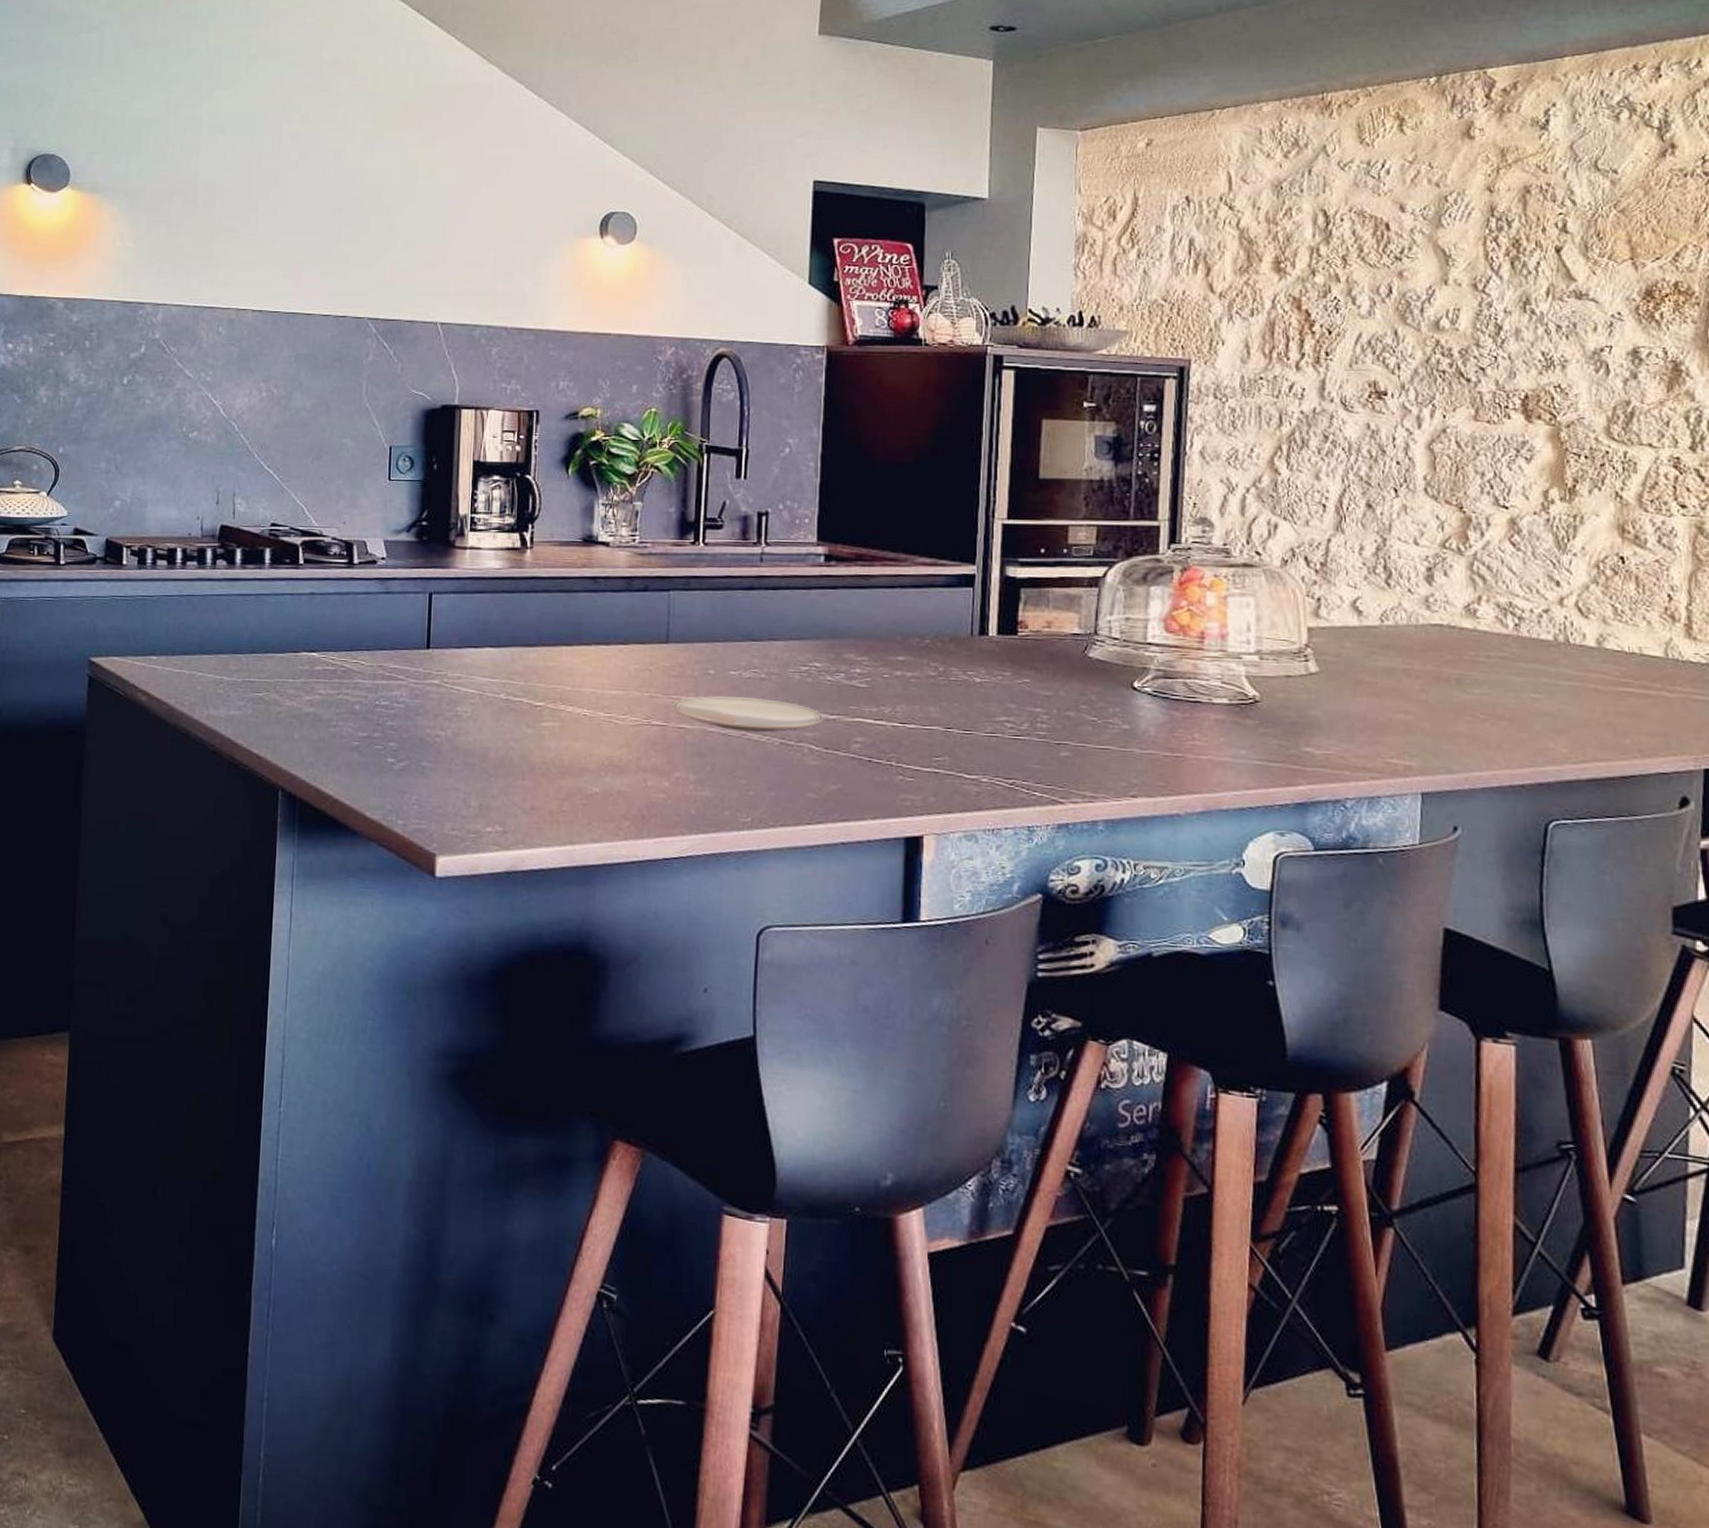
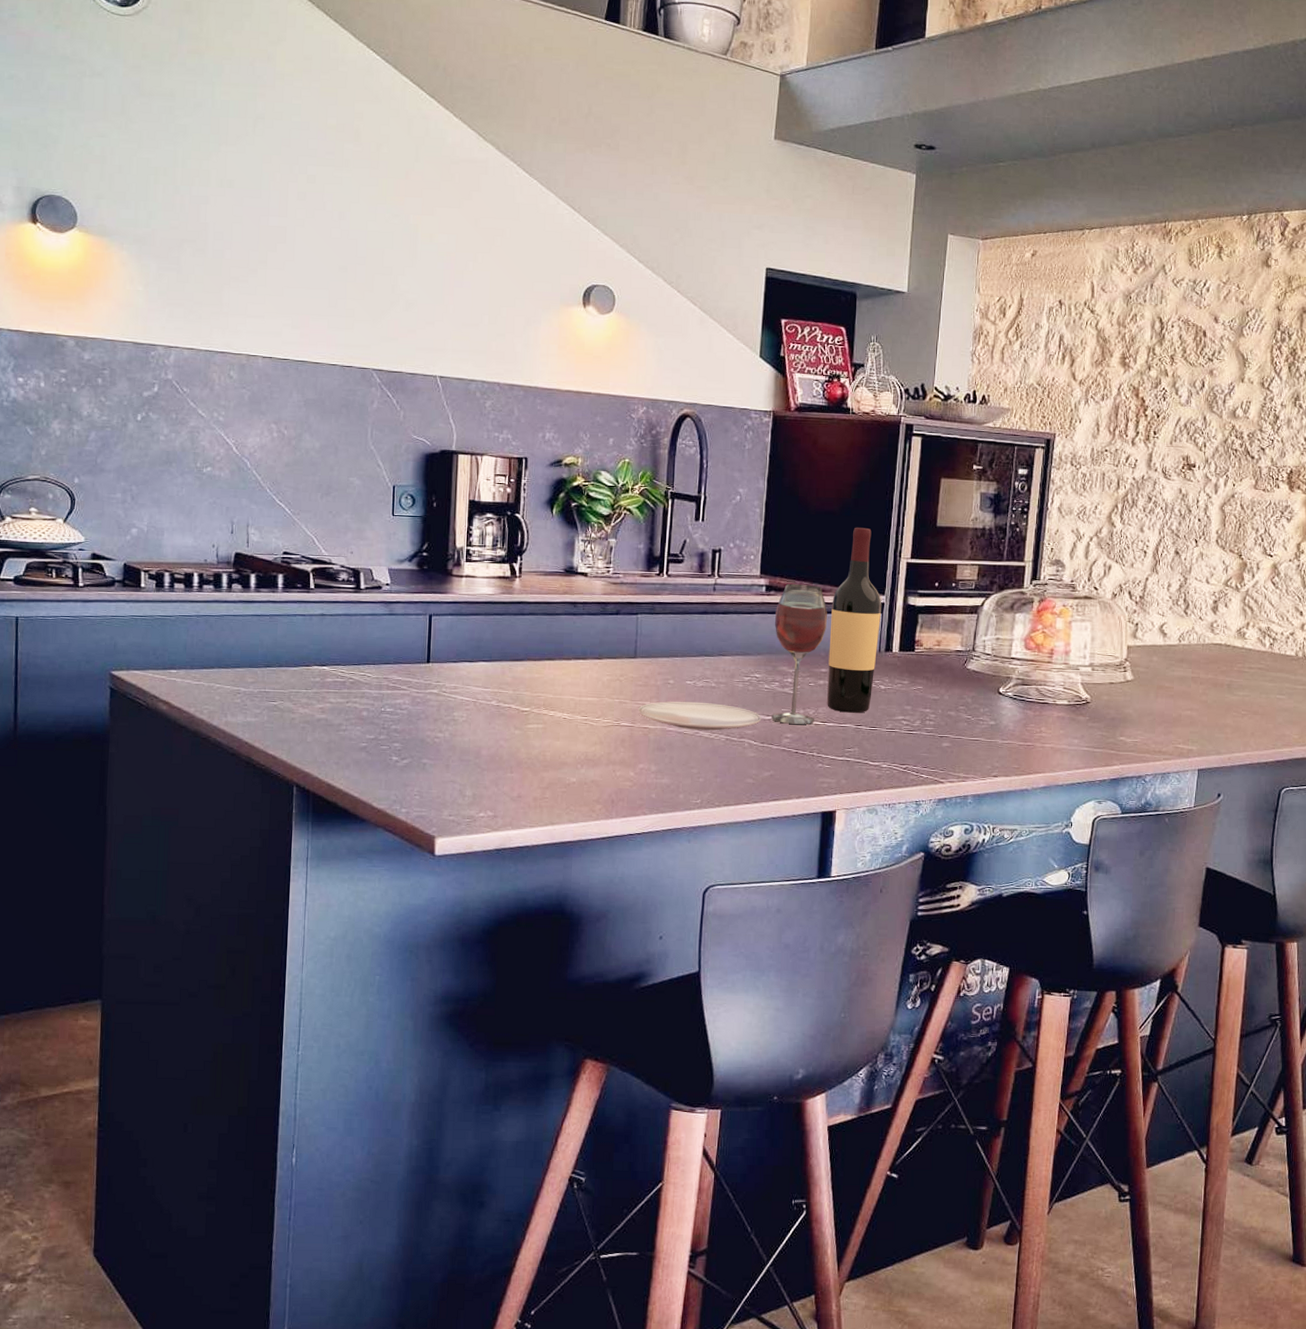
wineglass: none [836,552,903,726] -> present [771,583,827,725]
wine bottle: none [906,482,973,713] -> present [827,527,882,713]

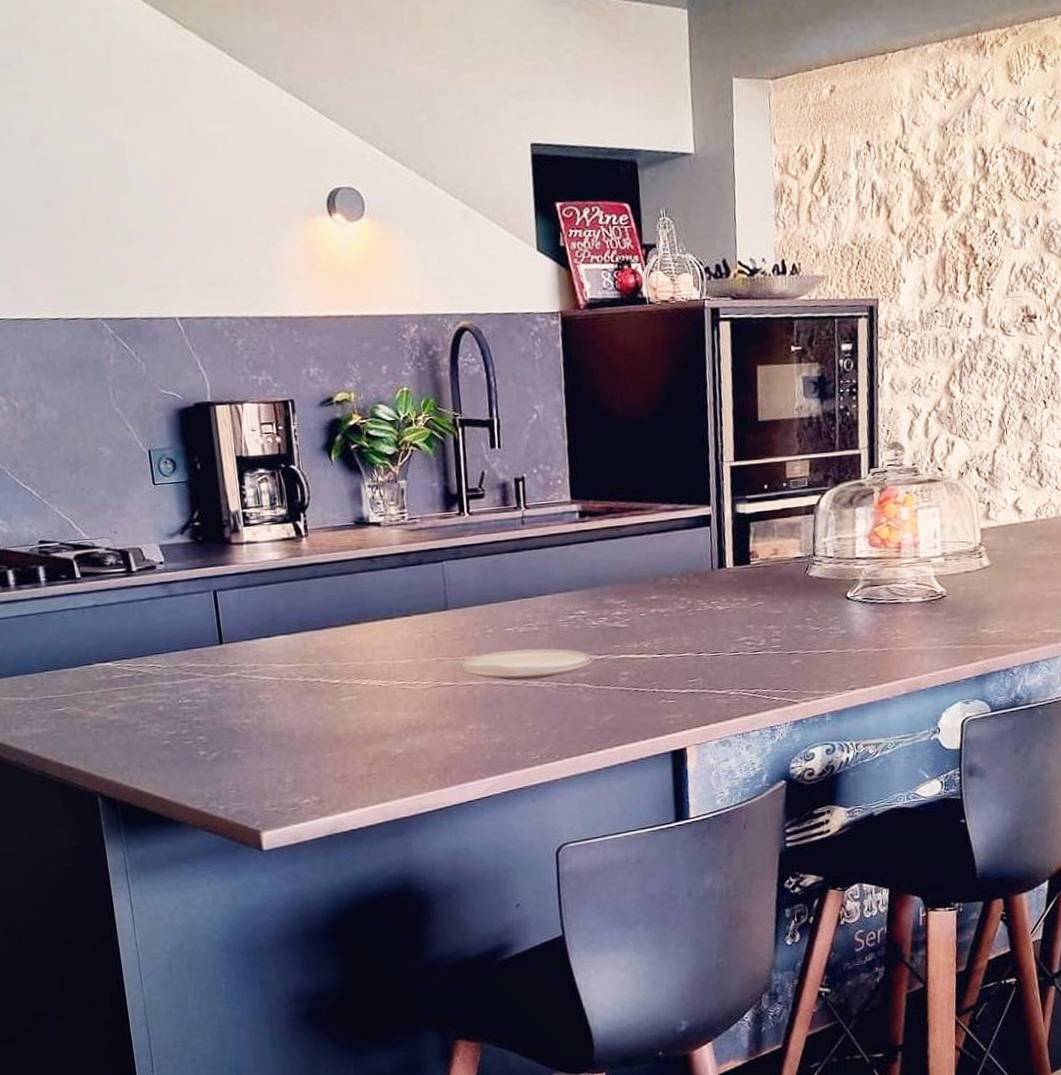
wineglass: present [771,583,827,725] -> none [593,504,651,661]
wine bottle: present [827,527,882,713] -> none [653,432,710,641]

